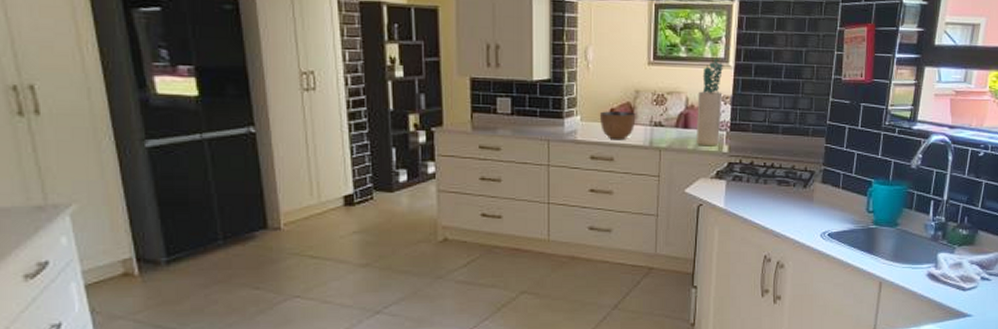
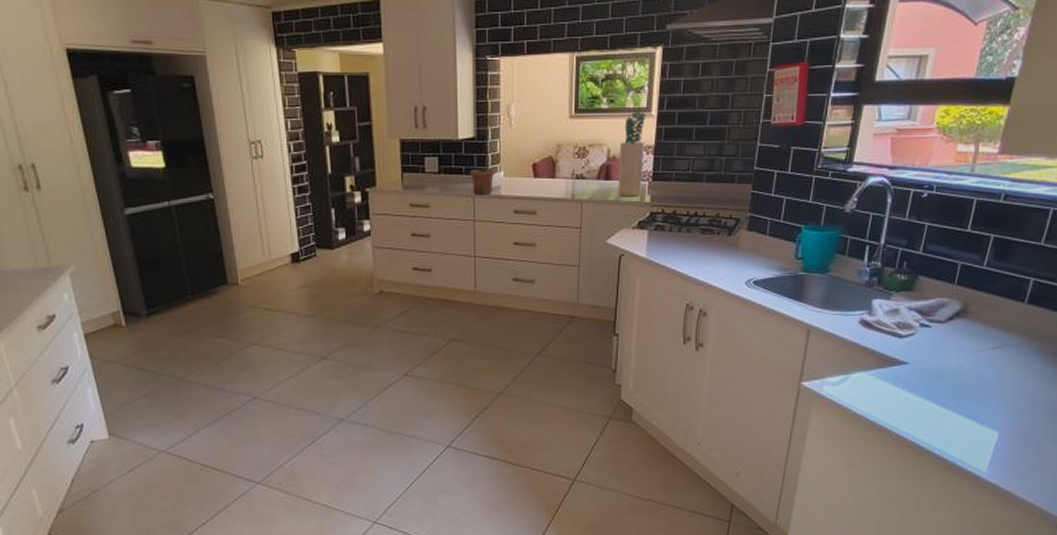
planter: none [545,111,571,139] -> present [470,168,495,195]
bowl: present [599,111,636,140] -> none [522,166,558,194]

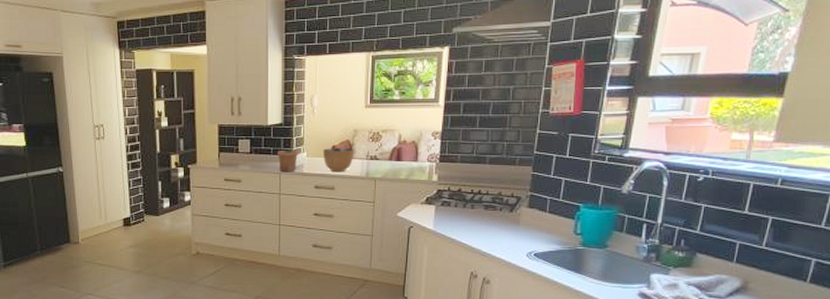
bowl: none [522,166,558,194] -> present [322,148,354,172]
vase: present [617,105,645,197] -> none [407,96,433,176]

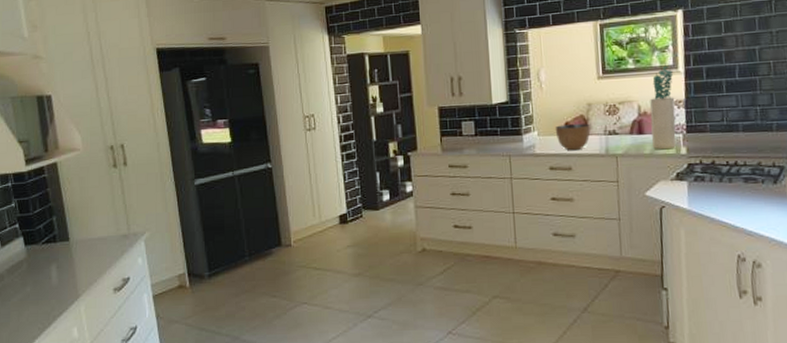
planter: present [277,149,299,172] -> none [505,129,529,154]
vase: none [407,96,433,176] -> present [650,63,677,150]

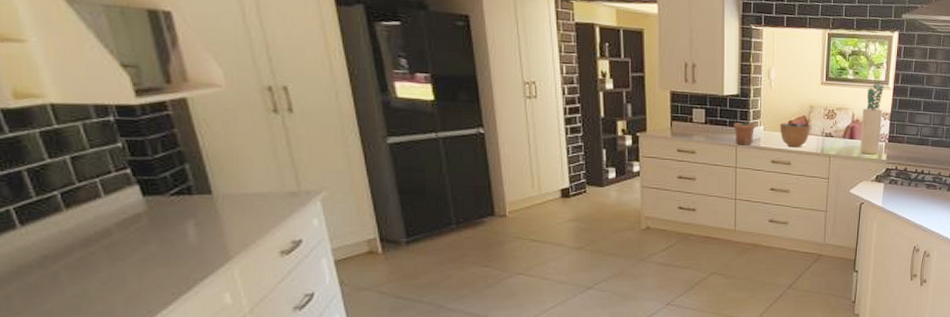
planter: none [505,129,529,154] -> present [734,122,756,146]

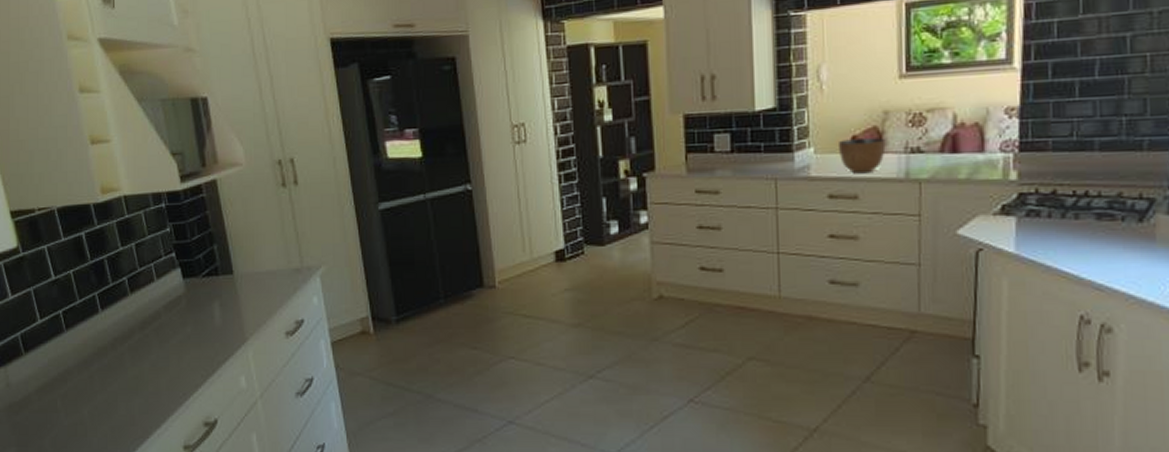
planter: present [734,122,756,146] -> none [771,144,803,177]
vase: present [859,78,884,155] -> none [969,56,1006,174]

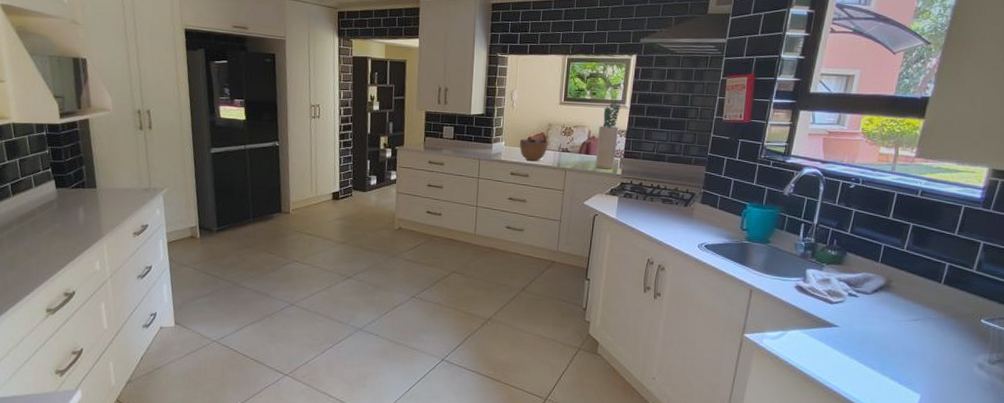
vase: none [969,56,1006,174] -> present [595,98,620,170]

